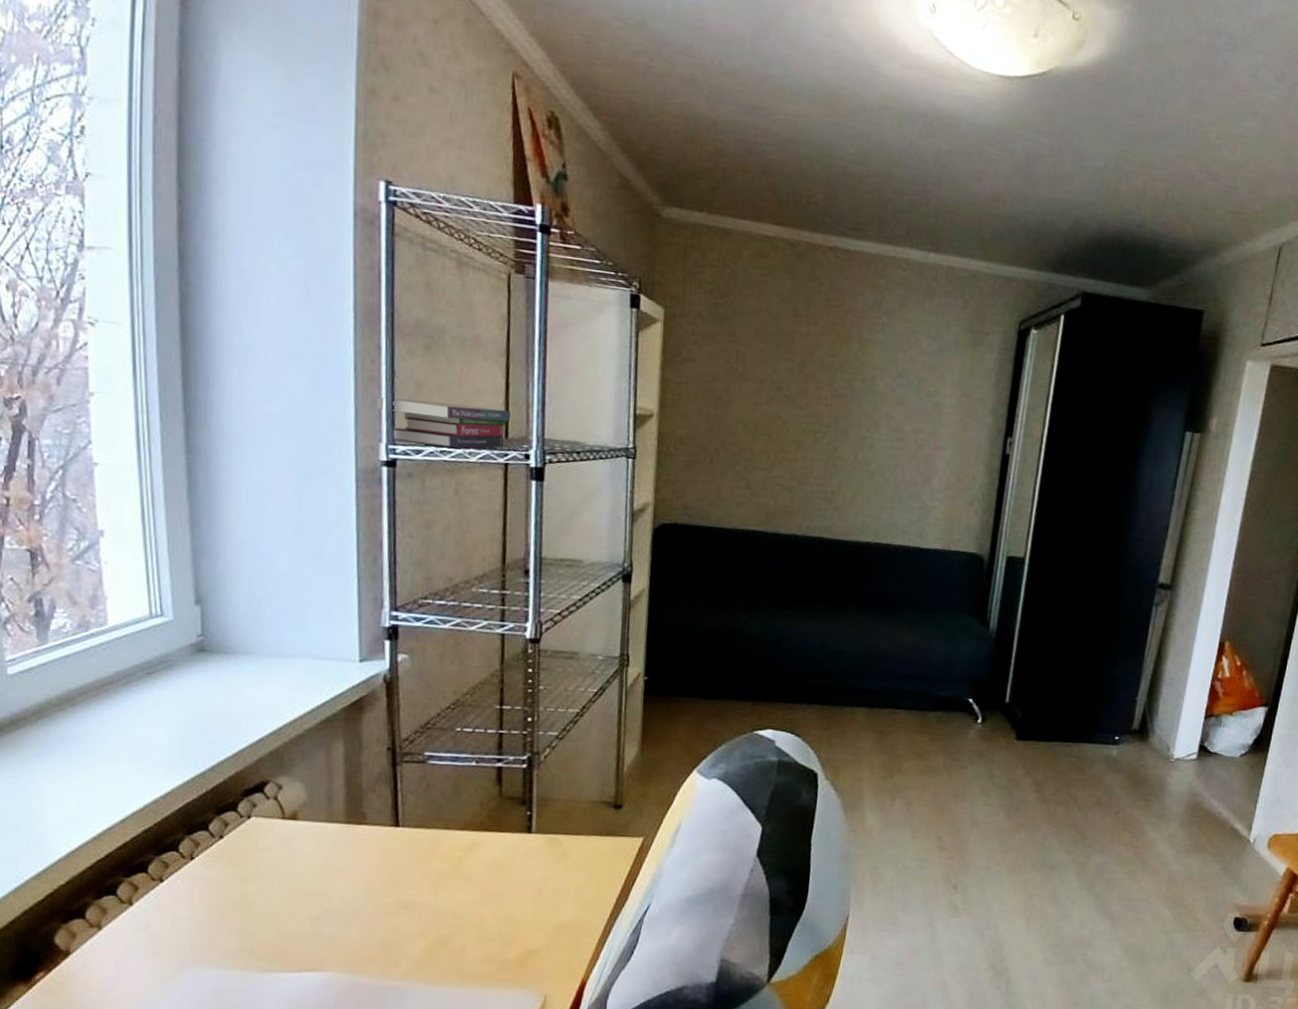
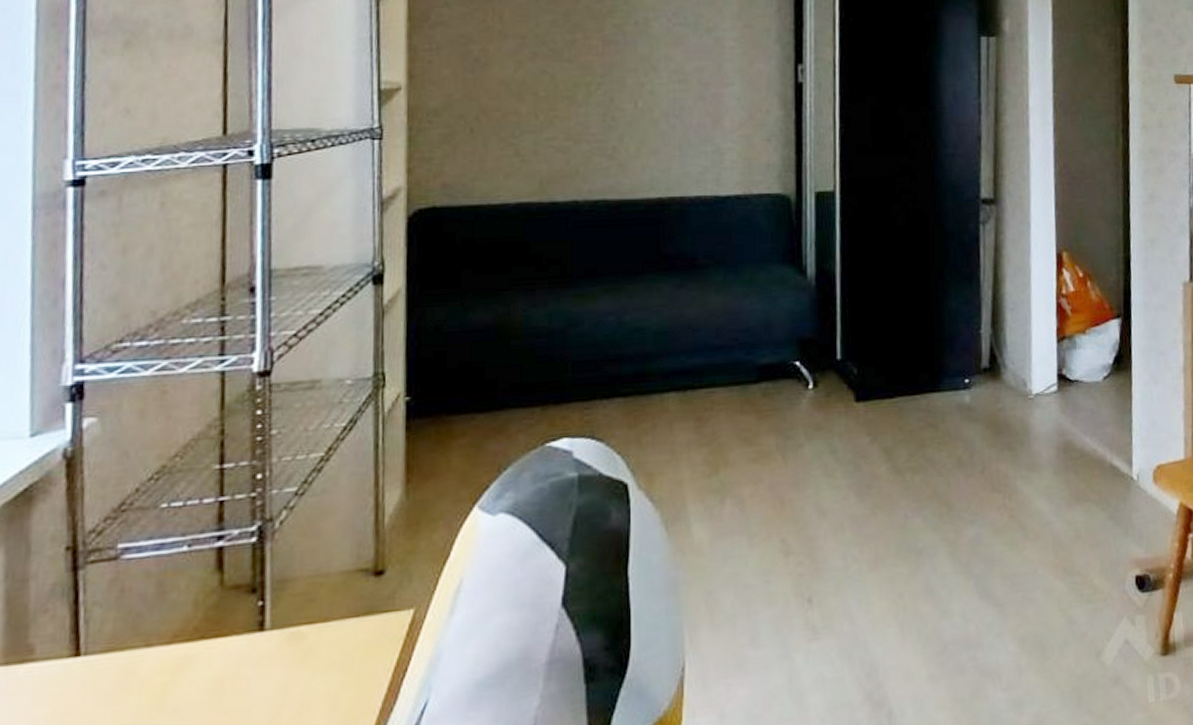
books: present [377,397,511,449] -> none [62,103,230,156]

